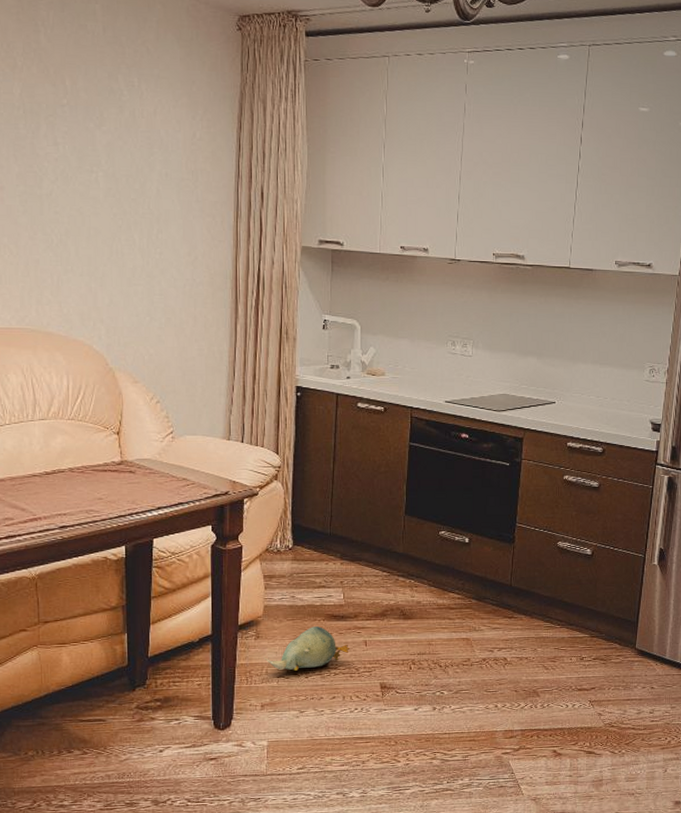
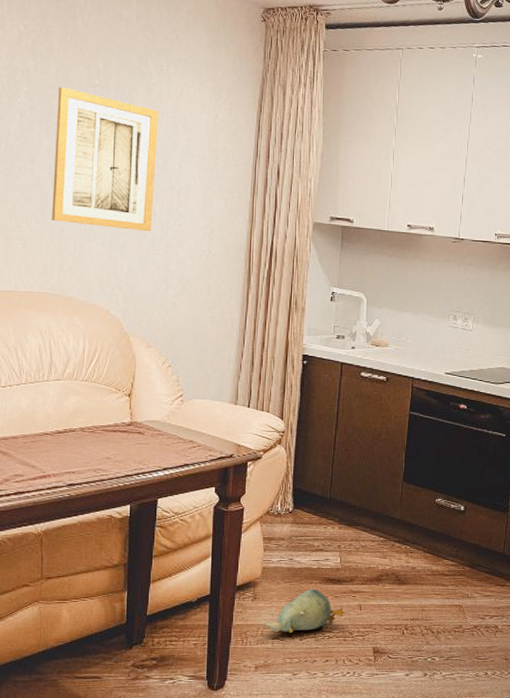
wall art: none [24,107,133,261] -> present [52,86,159,232]

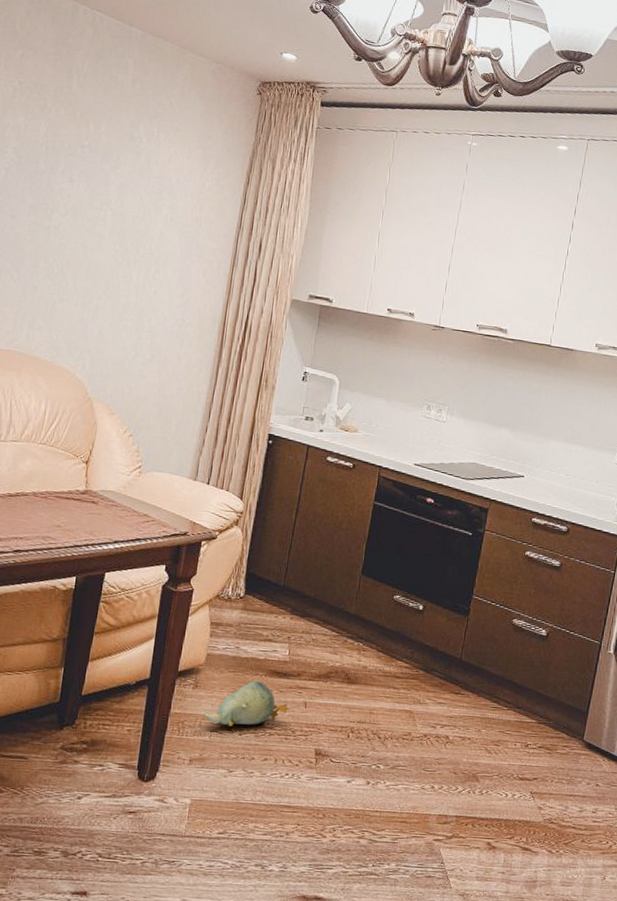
wall art: present [52,86,159,232] -> none [26,144,145,297]

